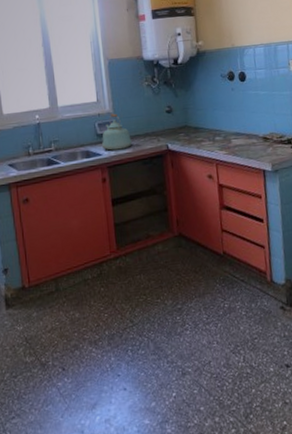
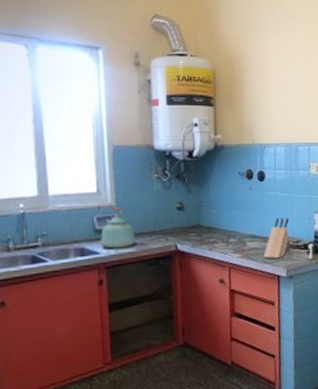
knife block: none [248,114,273,155] -> present [264,217,289,259]

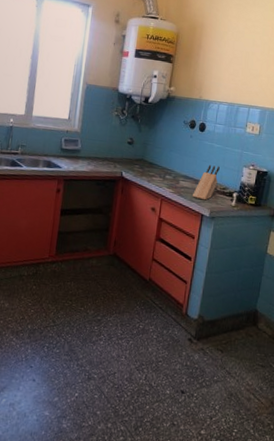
kettle: present [100,207,136,249] -> none [64,133,91,167]

